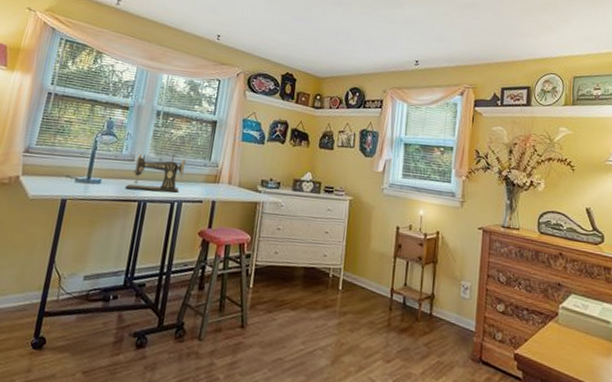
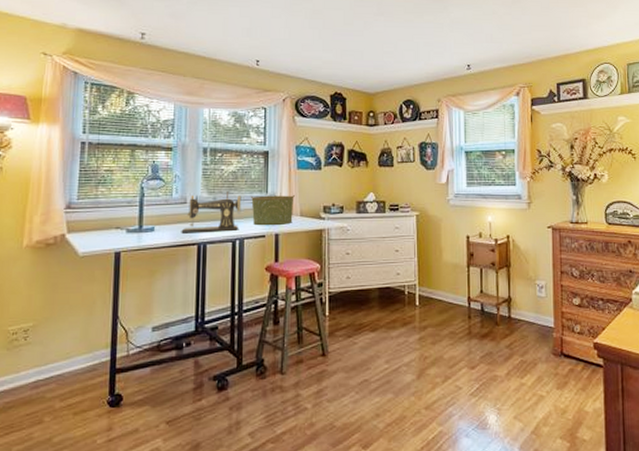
basket: none [193,161,236,193] -> present [250,194,295,226]

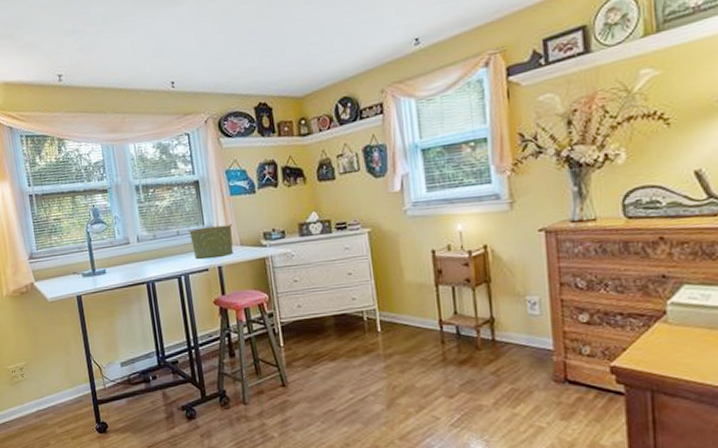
sewing machine: present [181,191,242,234] -> none [129,227,182,274]

